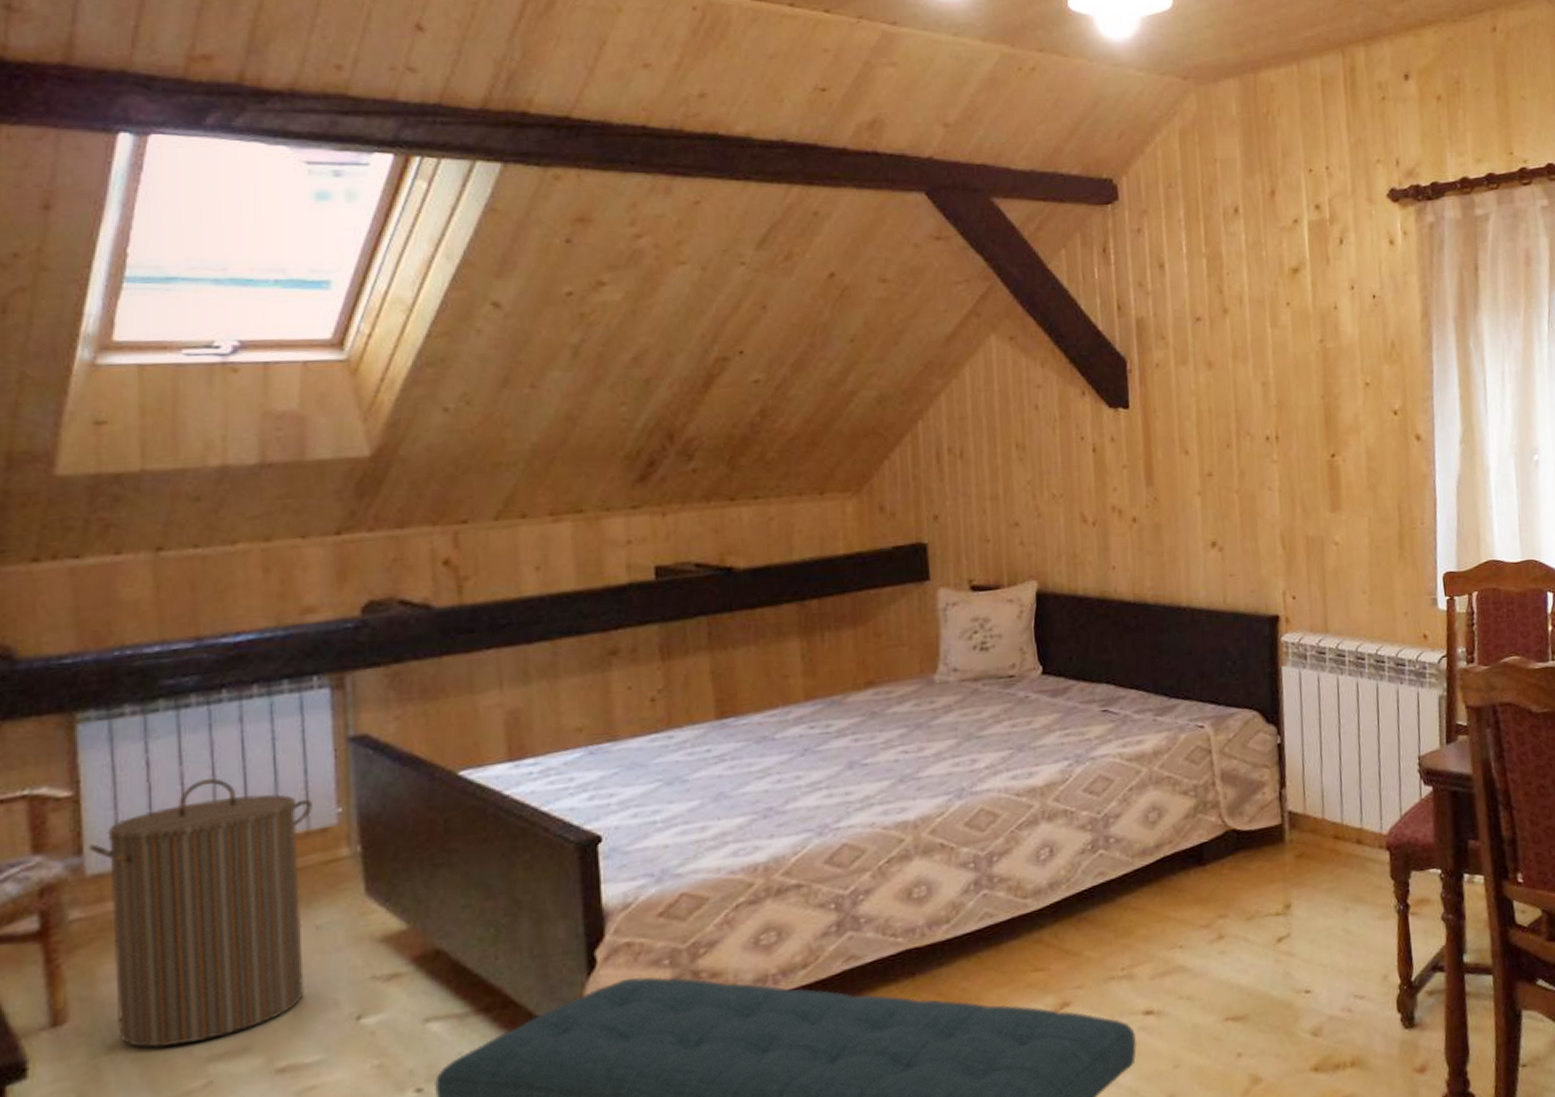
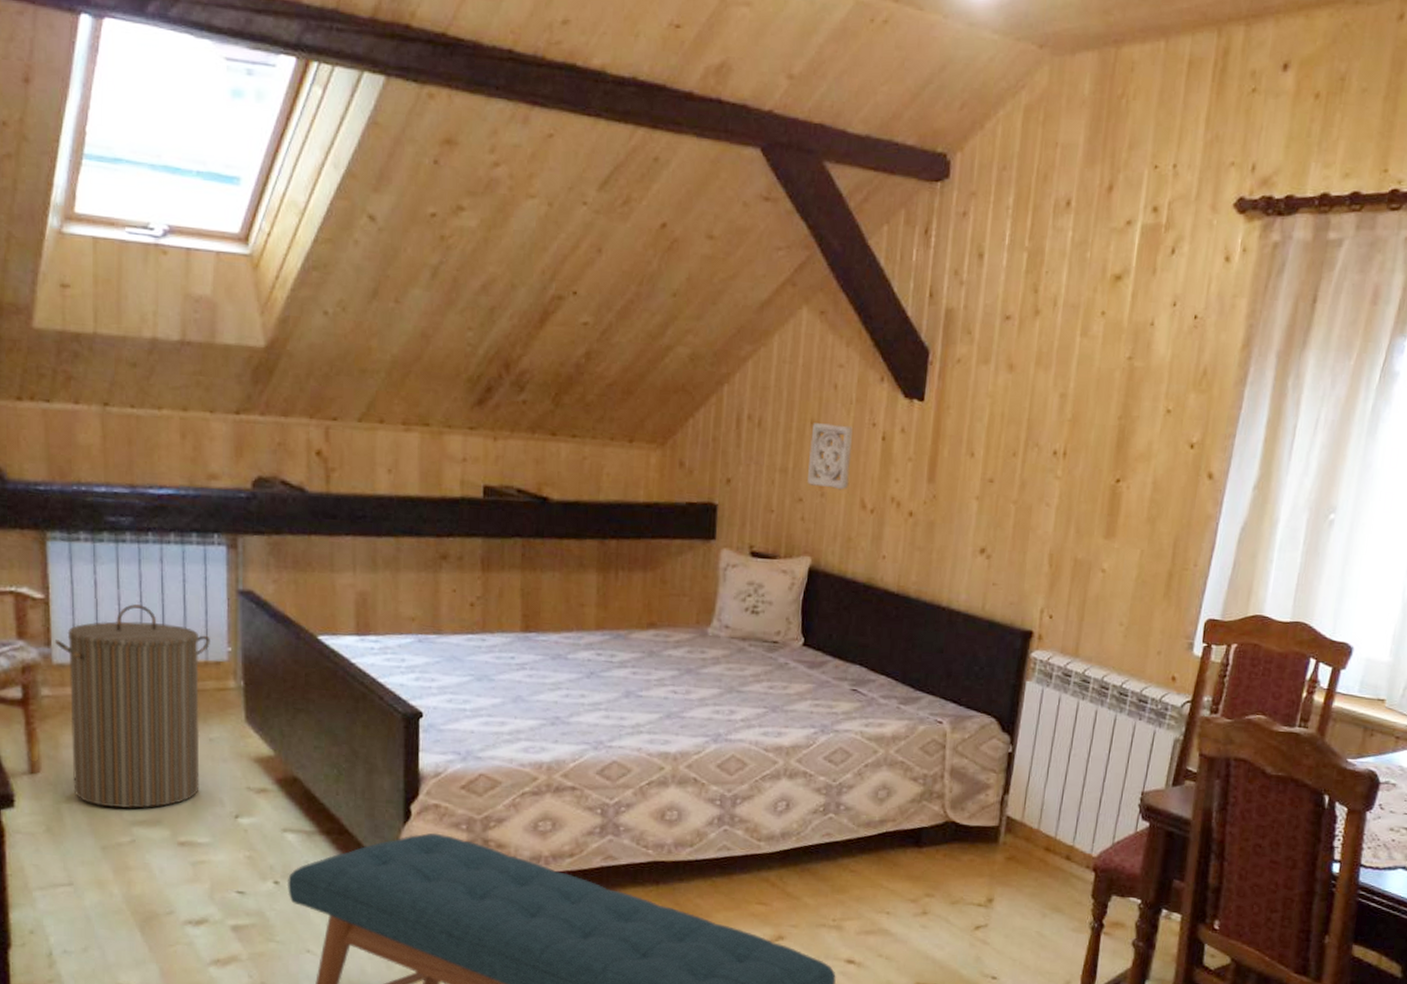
wall ornament: none [1018,443,1065,509] -> present [808,423,853,490]

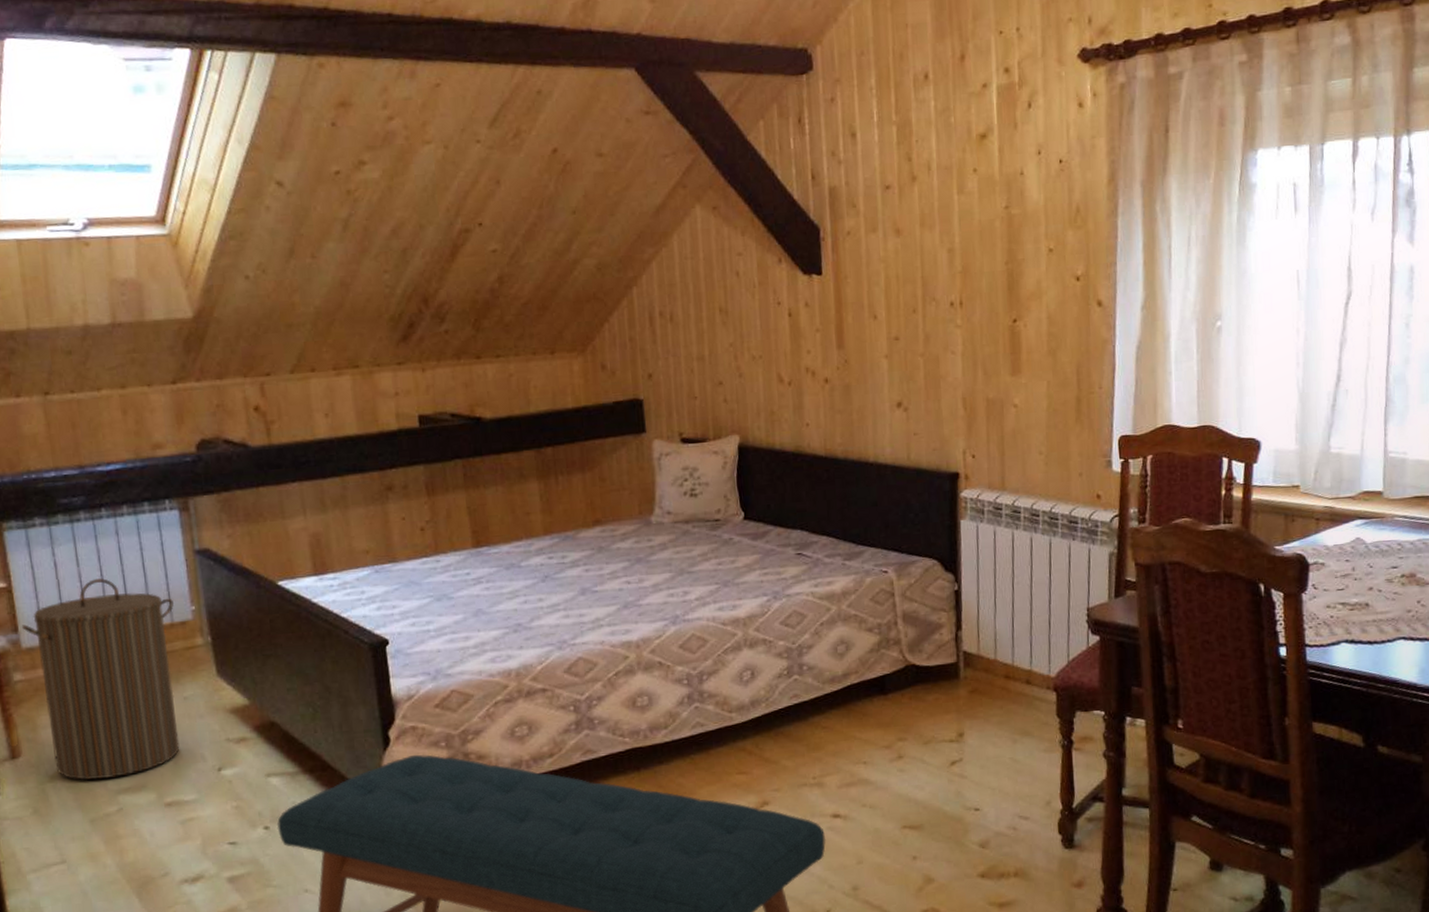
wall ornament: present [808,423,853,490] -> none [721,308,764,369]

